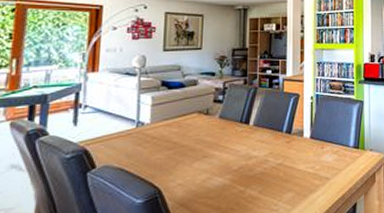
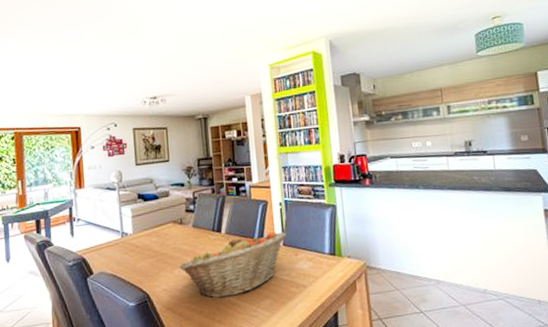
fruit basket: none [200,124,315,193] -> present [180,231,286,298]

